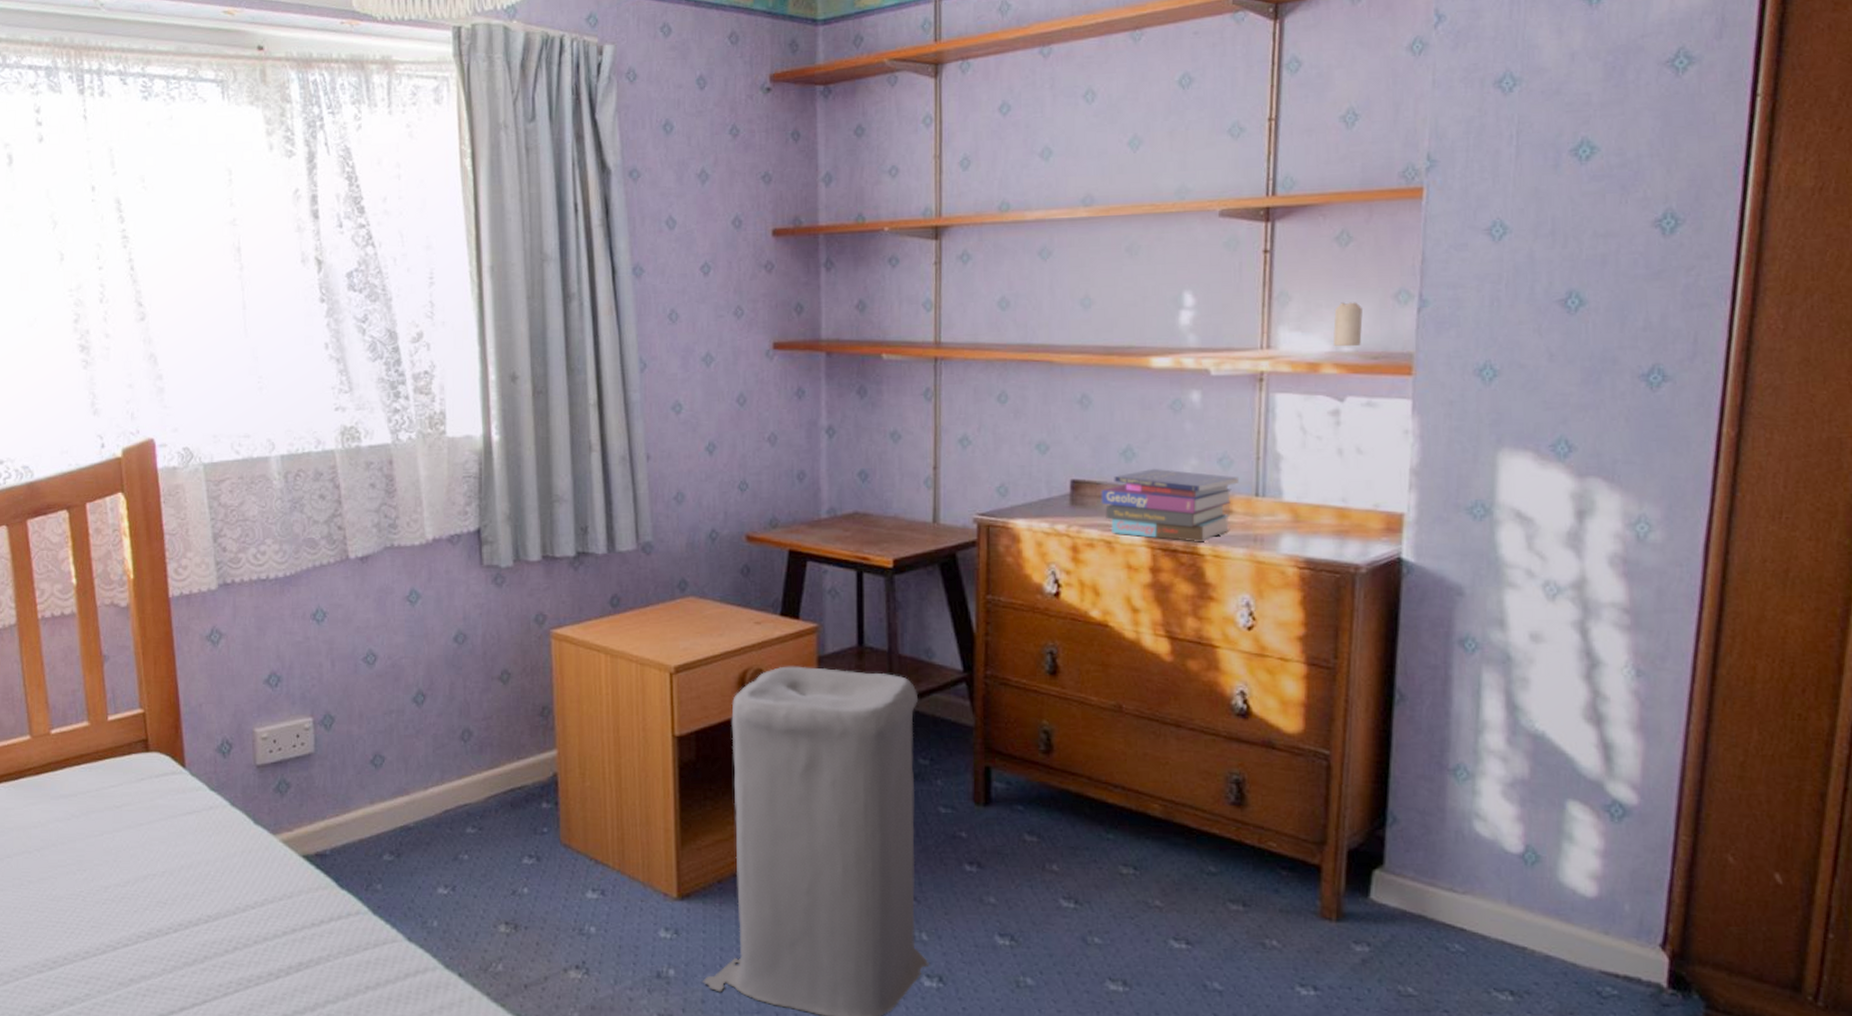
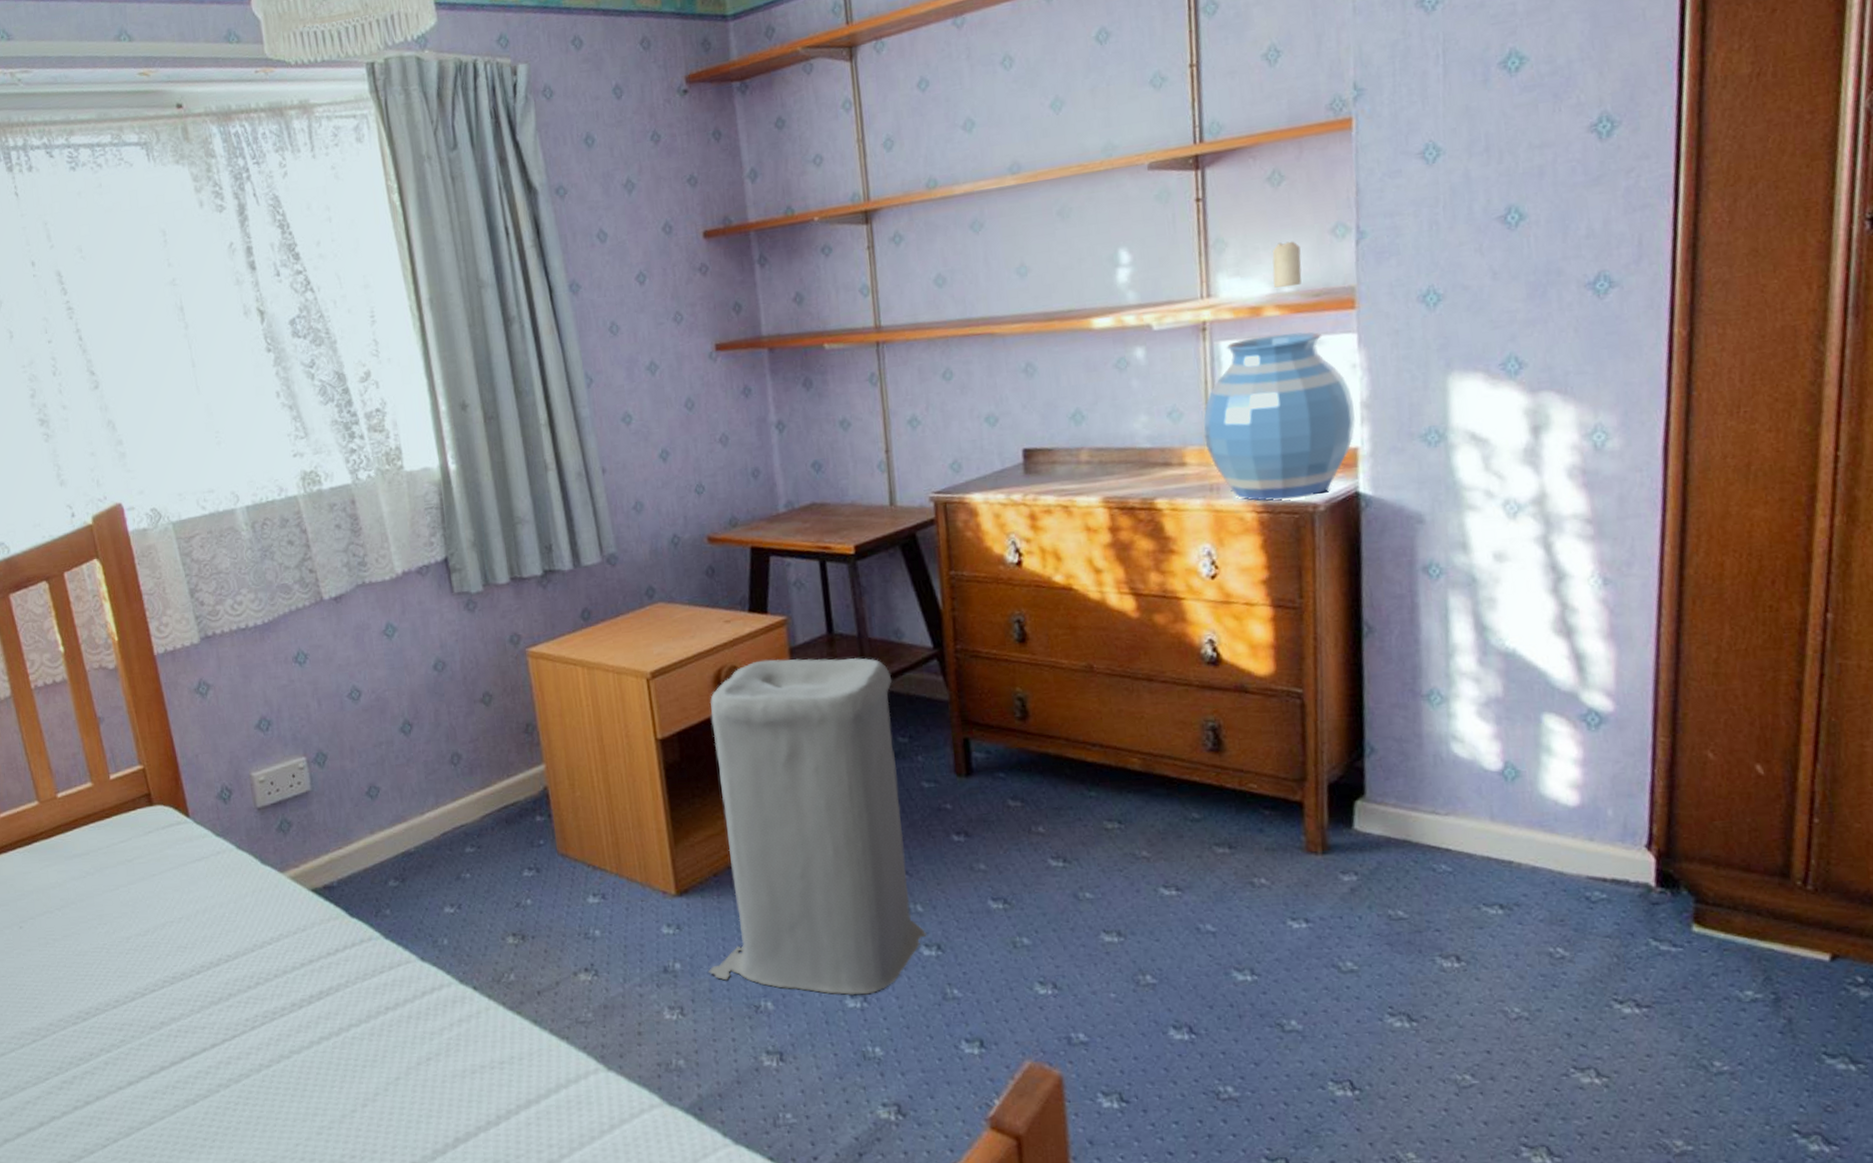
books: present [1101,469,1240,542] -> none [1053,428,1191,499]
vase: none [1252,392,1404,558] -> present [1203,331,1356,501]

